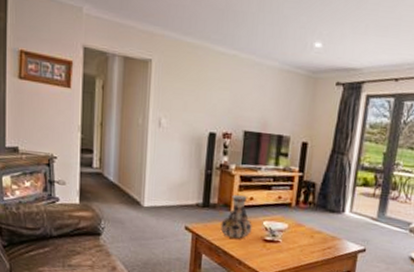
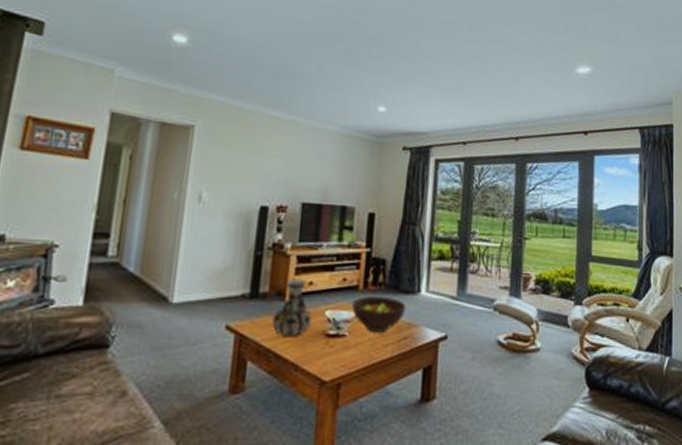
fruit bowl: none [285,212,332,242] -> present [352,295,407,334]

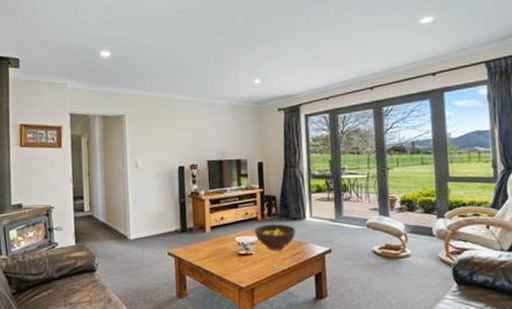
vase: present [272,278,312,336] -> none [199,216,227,257]

